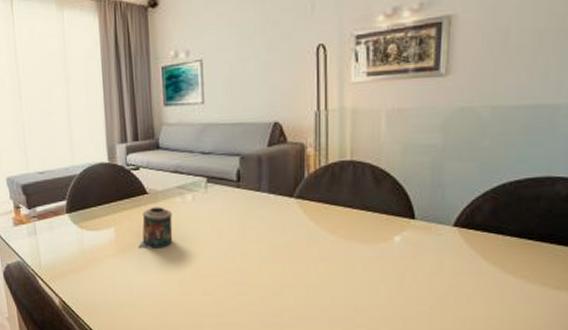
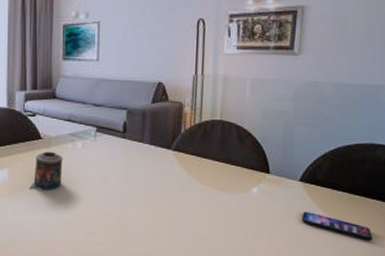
smartphone: none [458,261,553,294] -> present [301,211,373,241]

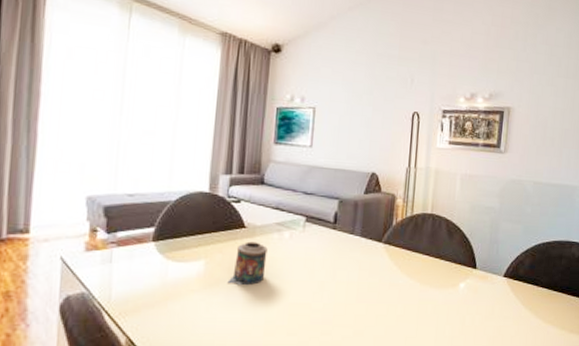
smartphone: present [301,211,373,241] -> none [505,307,569,337]

